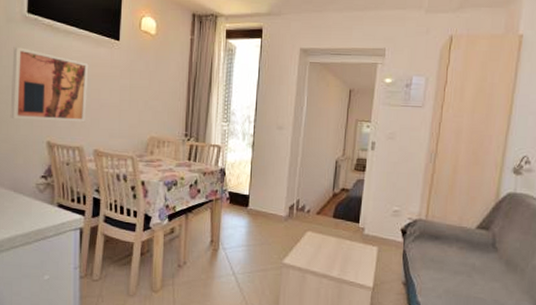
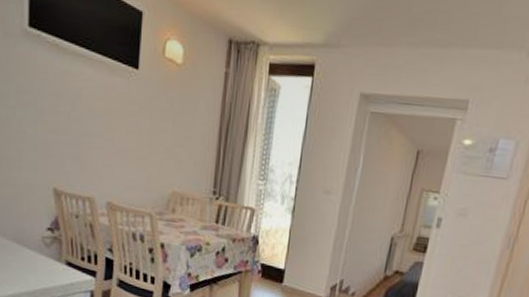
wall art: present [10,46,89,123] -> none [11,68,102,169]

